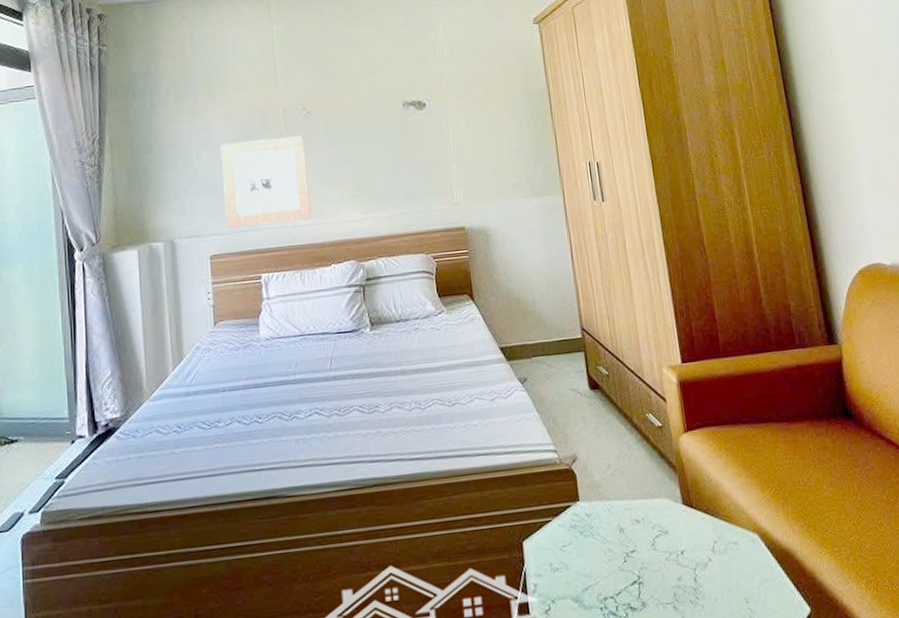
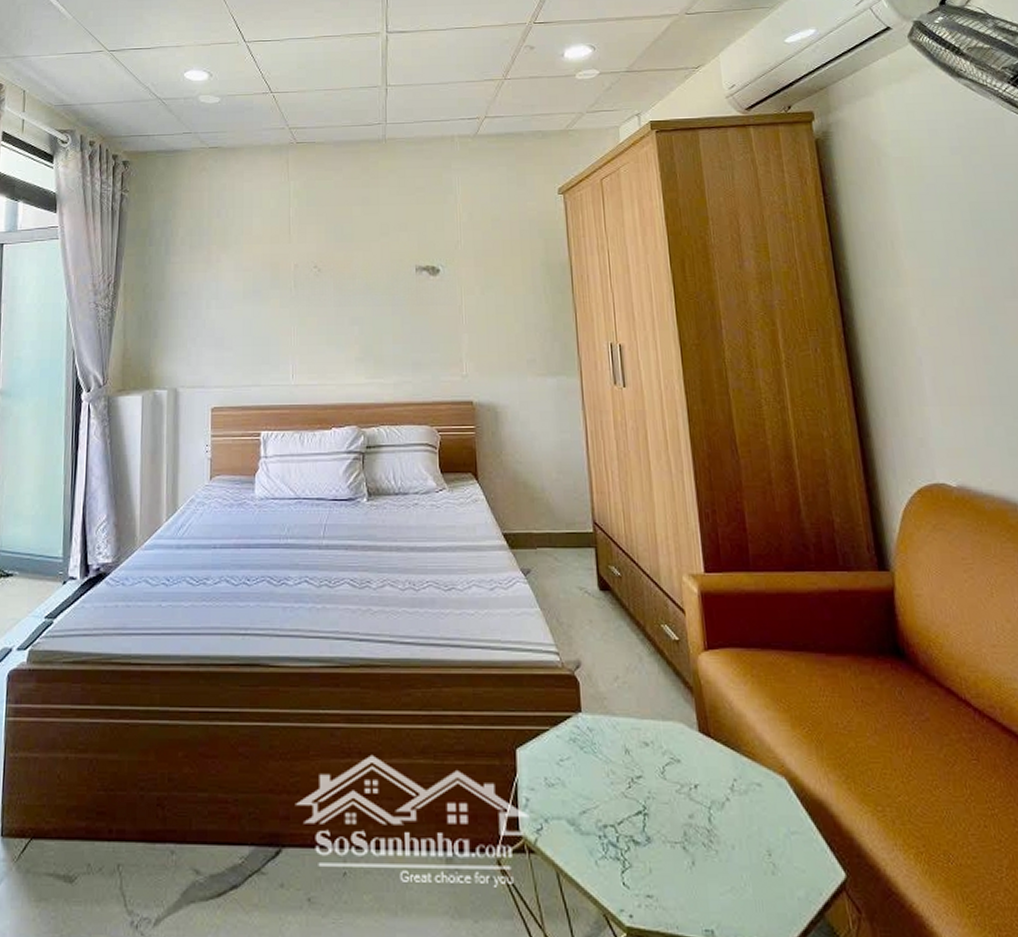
wall art: present [220,135,312,228] -> none [229,292,316,381]

